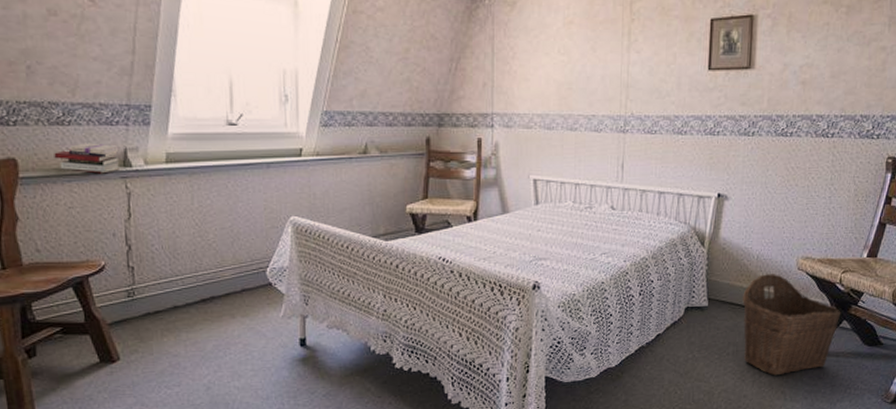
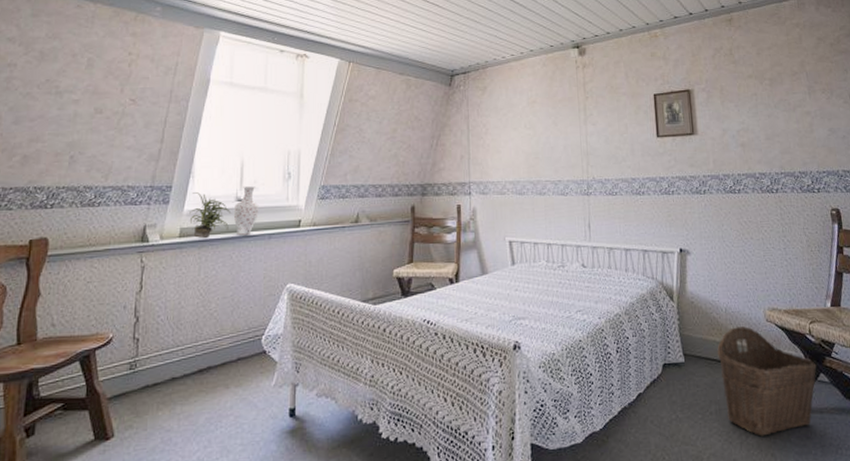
books: present [54,143,119,174] -> none [81,221,139,250]
potted plant: none [175,114,223,166] -> present [189,192,232,239]
vase: none [224,108,254,164] -> present [233,185,259,236]

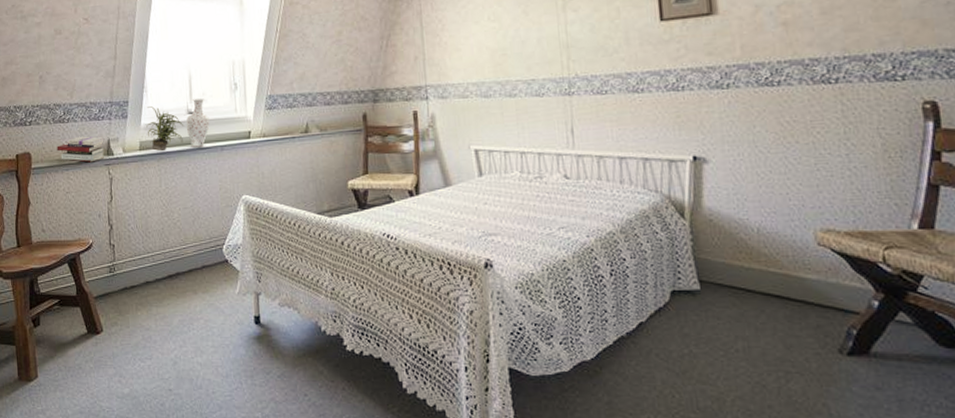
books: none [81,221,139,250] -> present [57,136,104,163]
wicker basket: present [717,326,817,436] -> none [745,251,894,382]

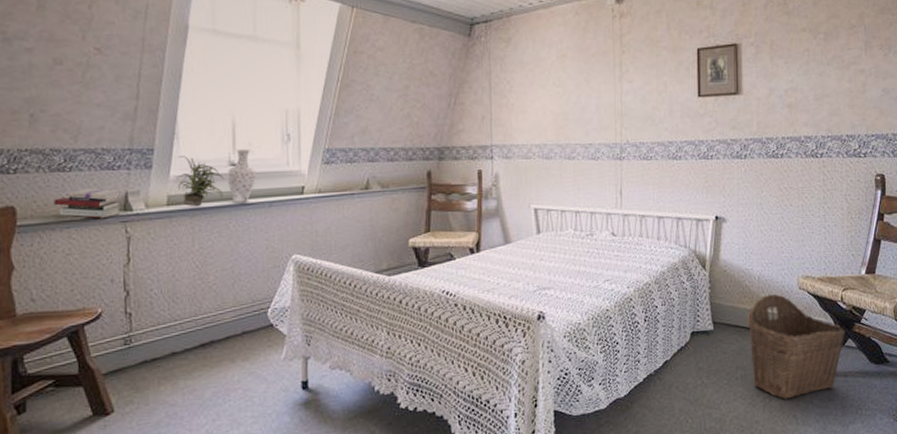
wicker basket: none [745,251,894,382] -> present [747,294,845,399]

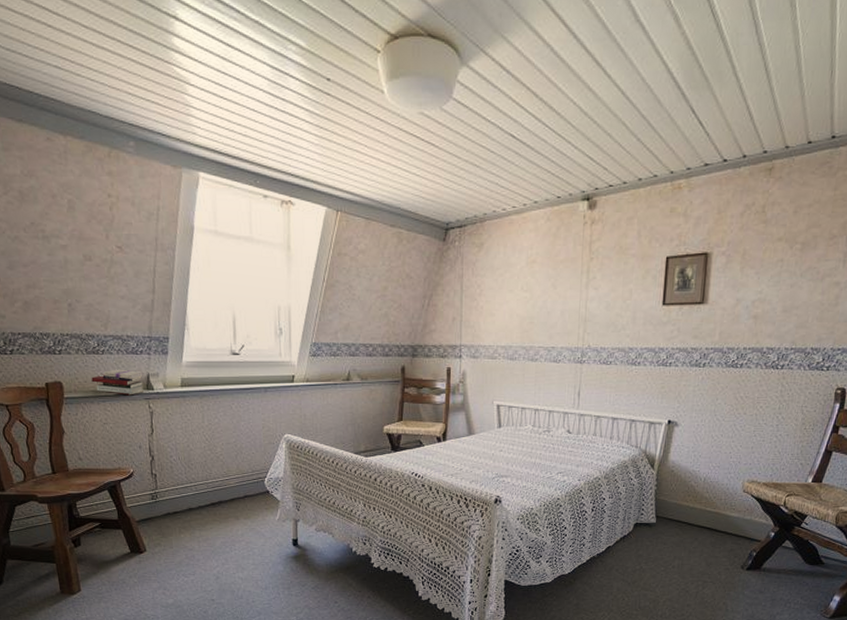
potted plant: present [177,156,225,207] -> none [188,345,228,389]
vase: present [227,148,256,204] -> none [229,339,254,388]
wicker basket: present [747,294,845,399] -> none [689,495,784,588]

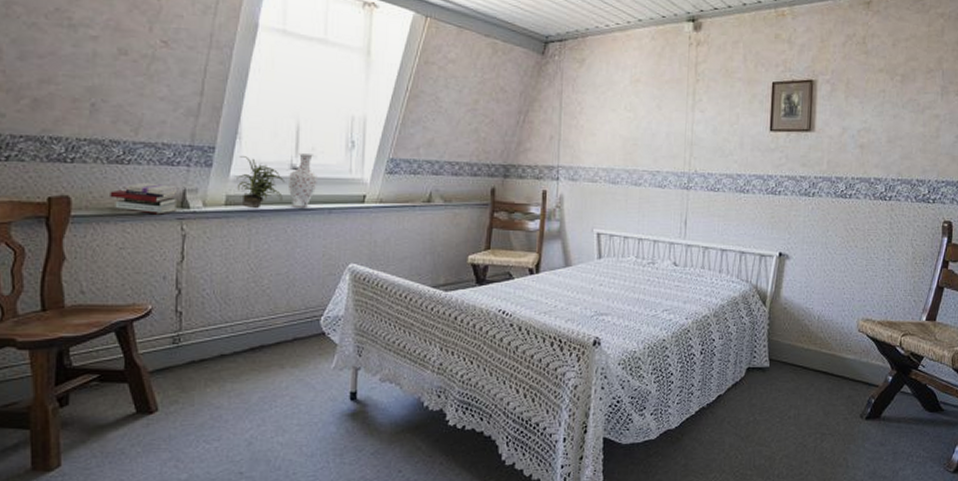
potted plant: none [188,345,228,389] -> present [236,156,286,209]
vase: none [229,339,254,388] -> present [287,152,317,209]

